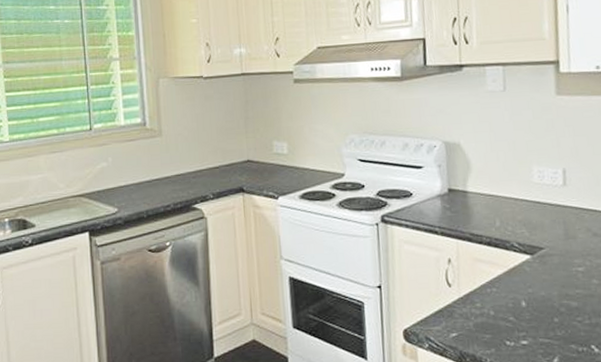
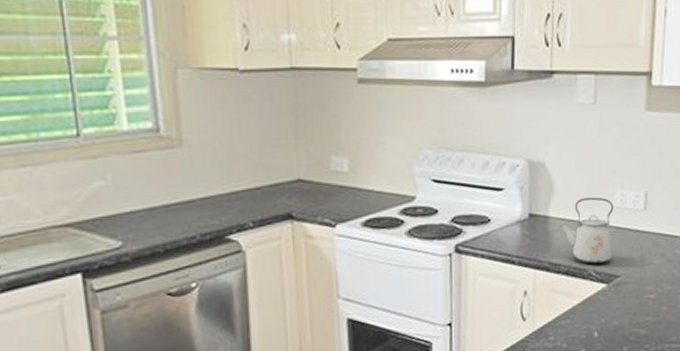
kettle: none [478,174,534,236] -> present [560,197,614,264]

